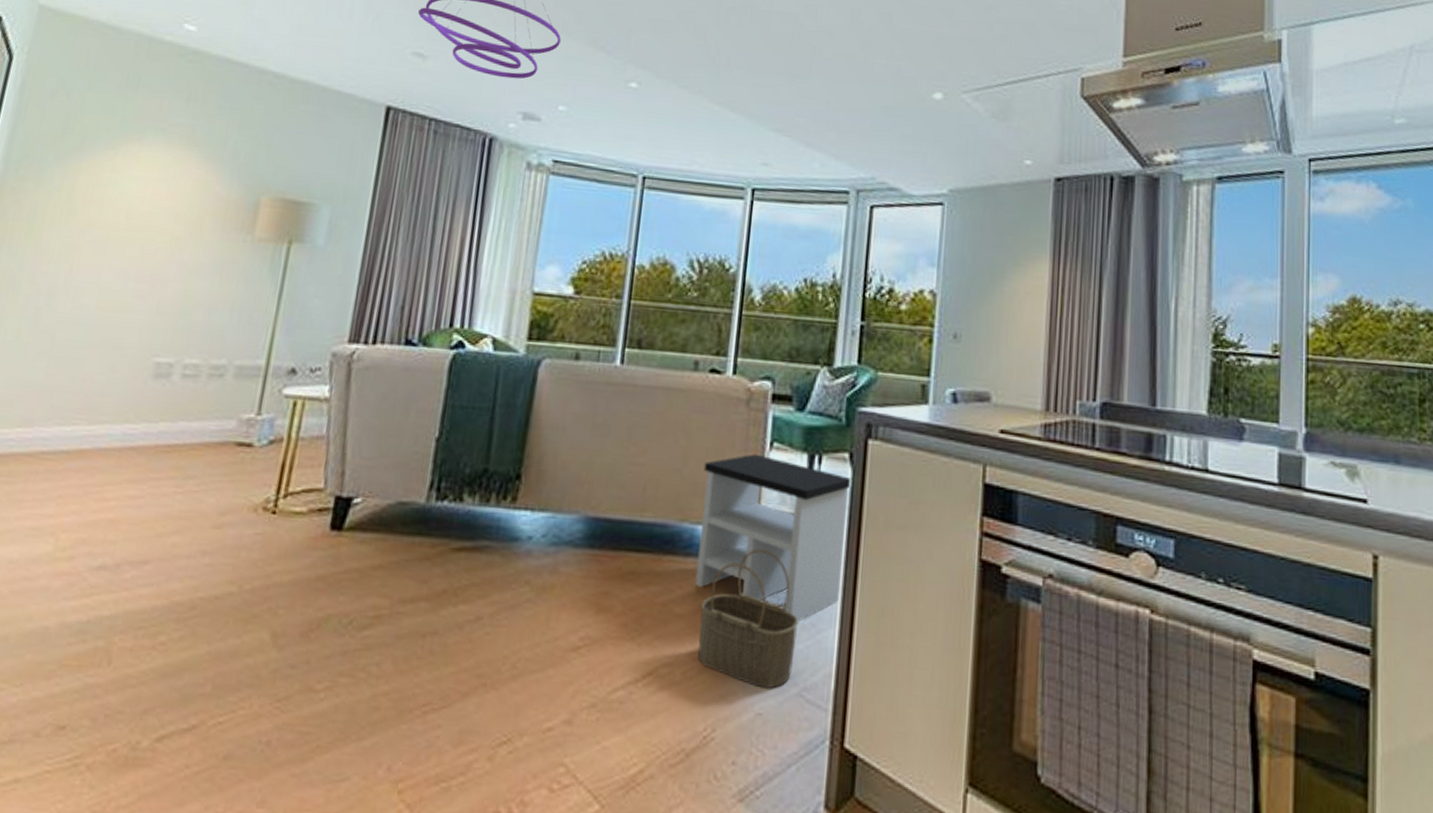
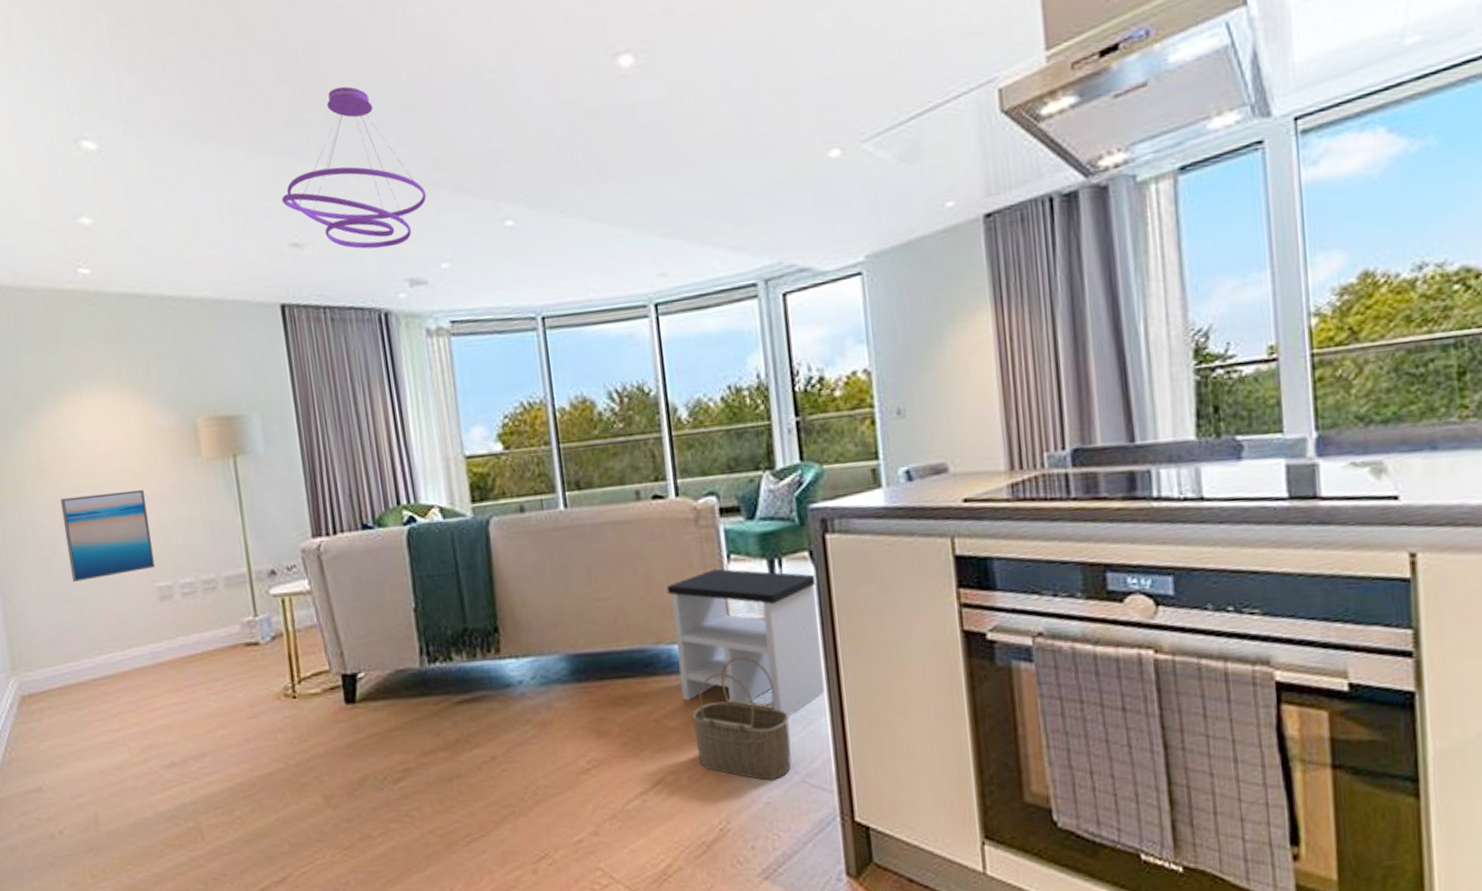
wall art: none [58,246,178,341] -> present [60,489,155,582]

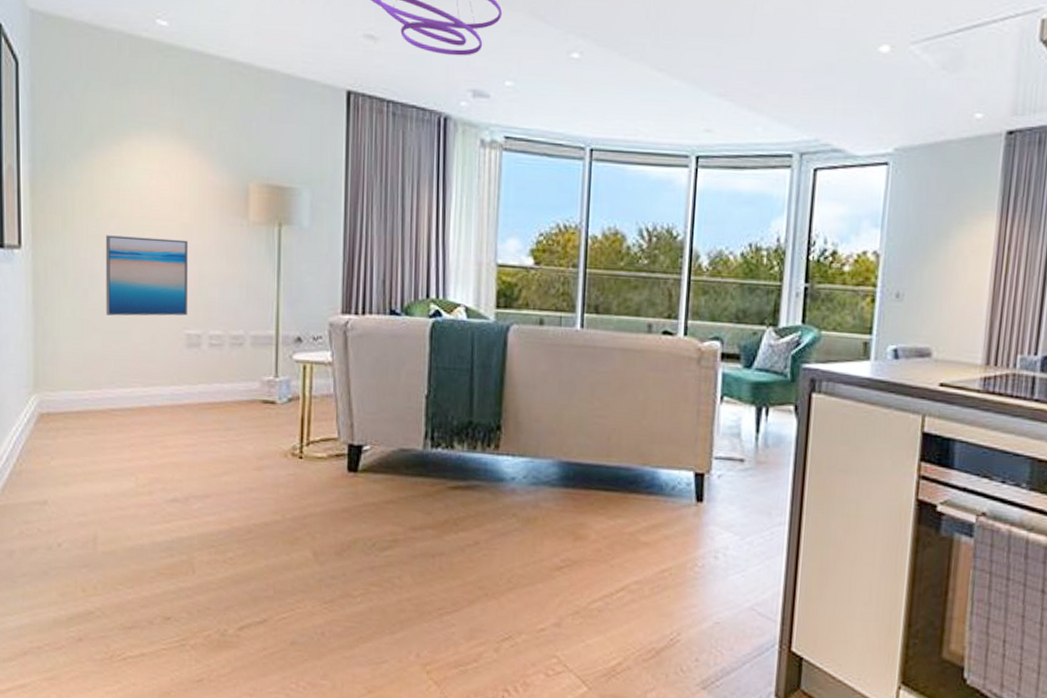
side table: present [666,568,825,717] -> none [657,407,798,550]
wicker basket: present [692,656,792,781] -> none [663,489,750,603]

